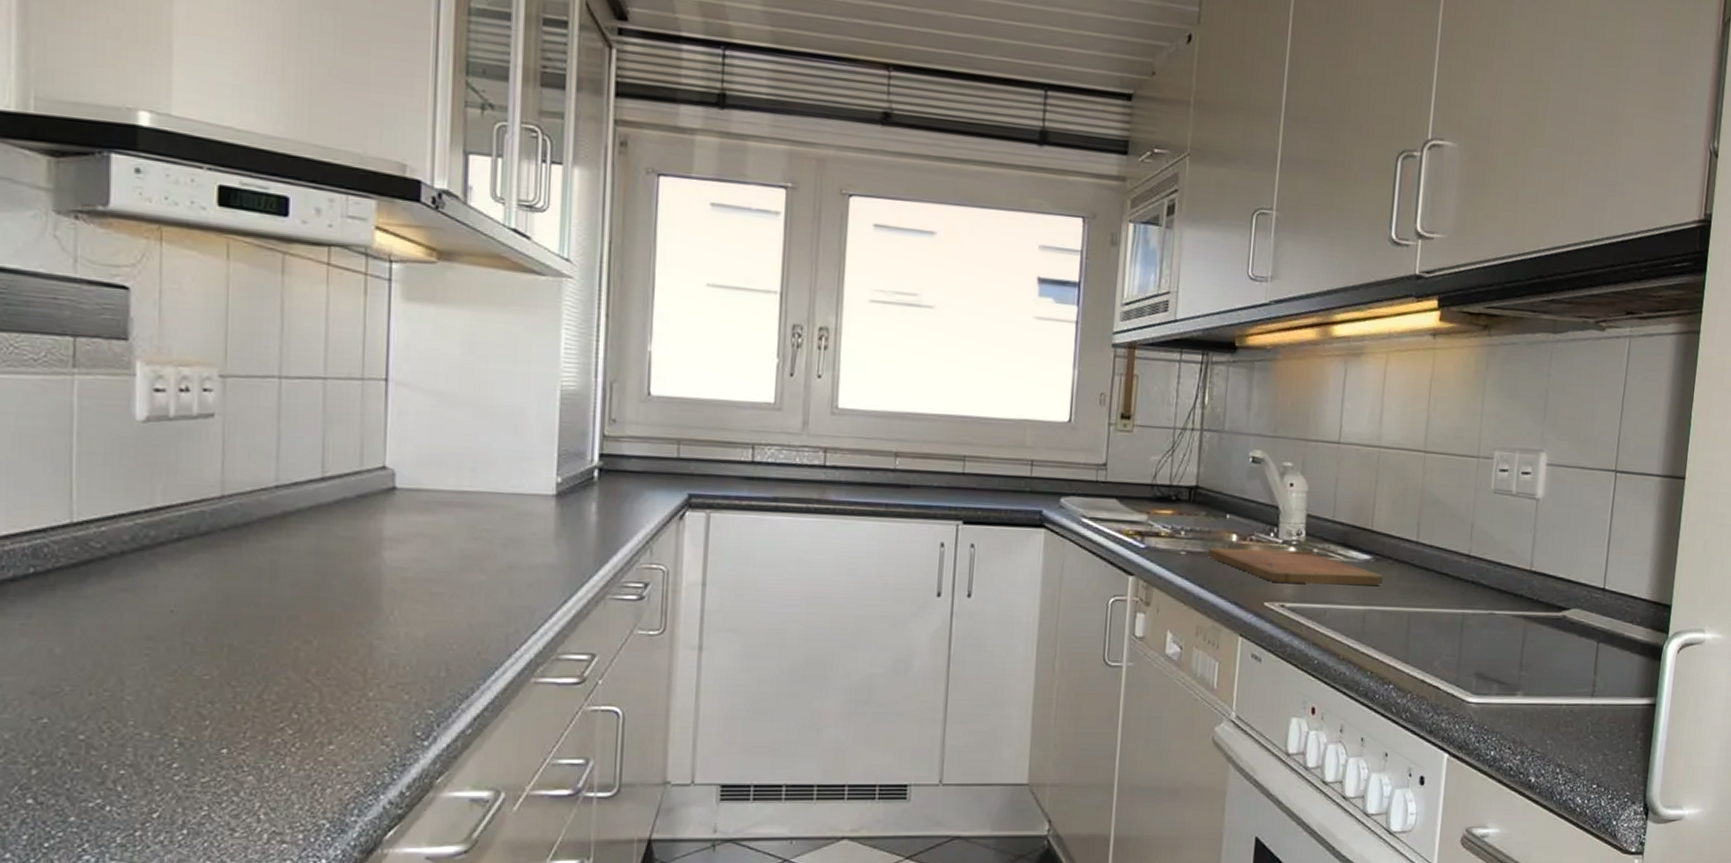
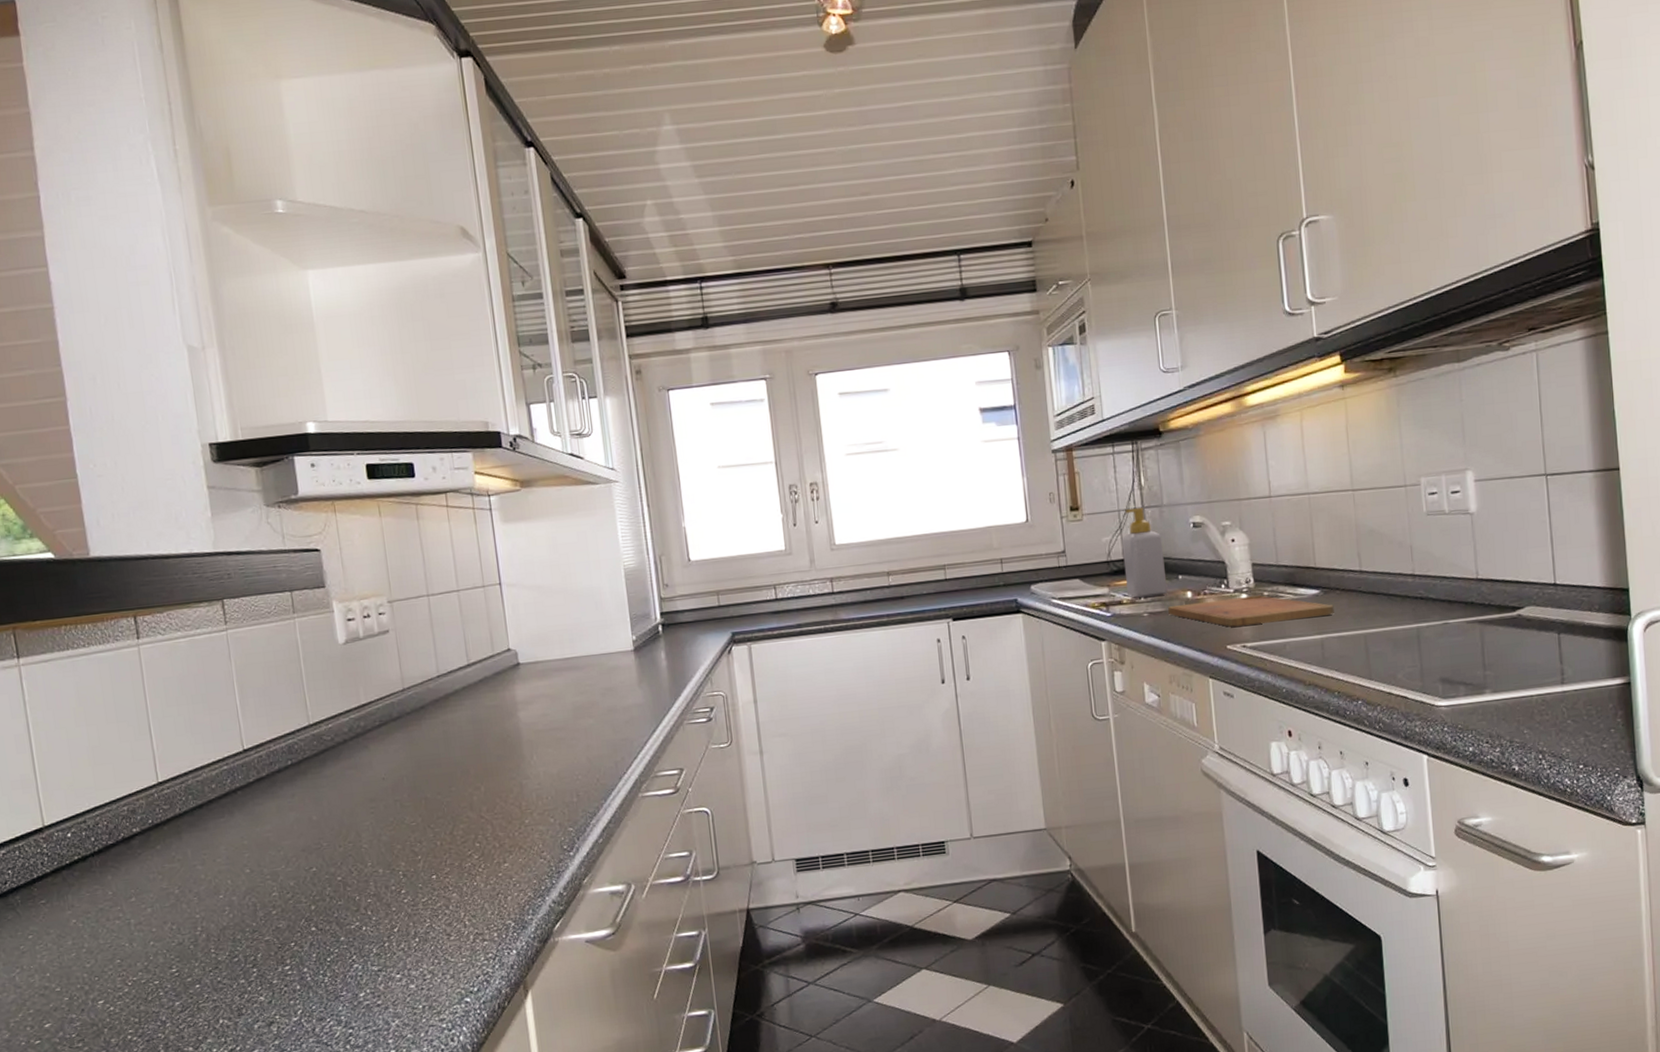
soap bottle: none [1167,428,1216,534] -> present [1121,508,1168,598]

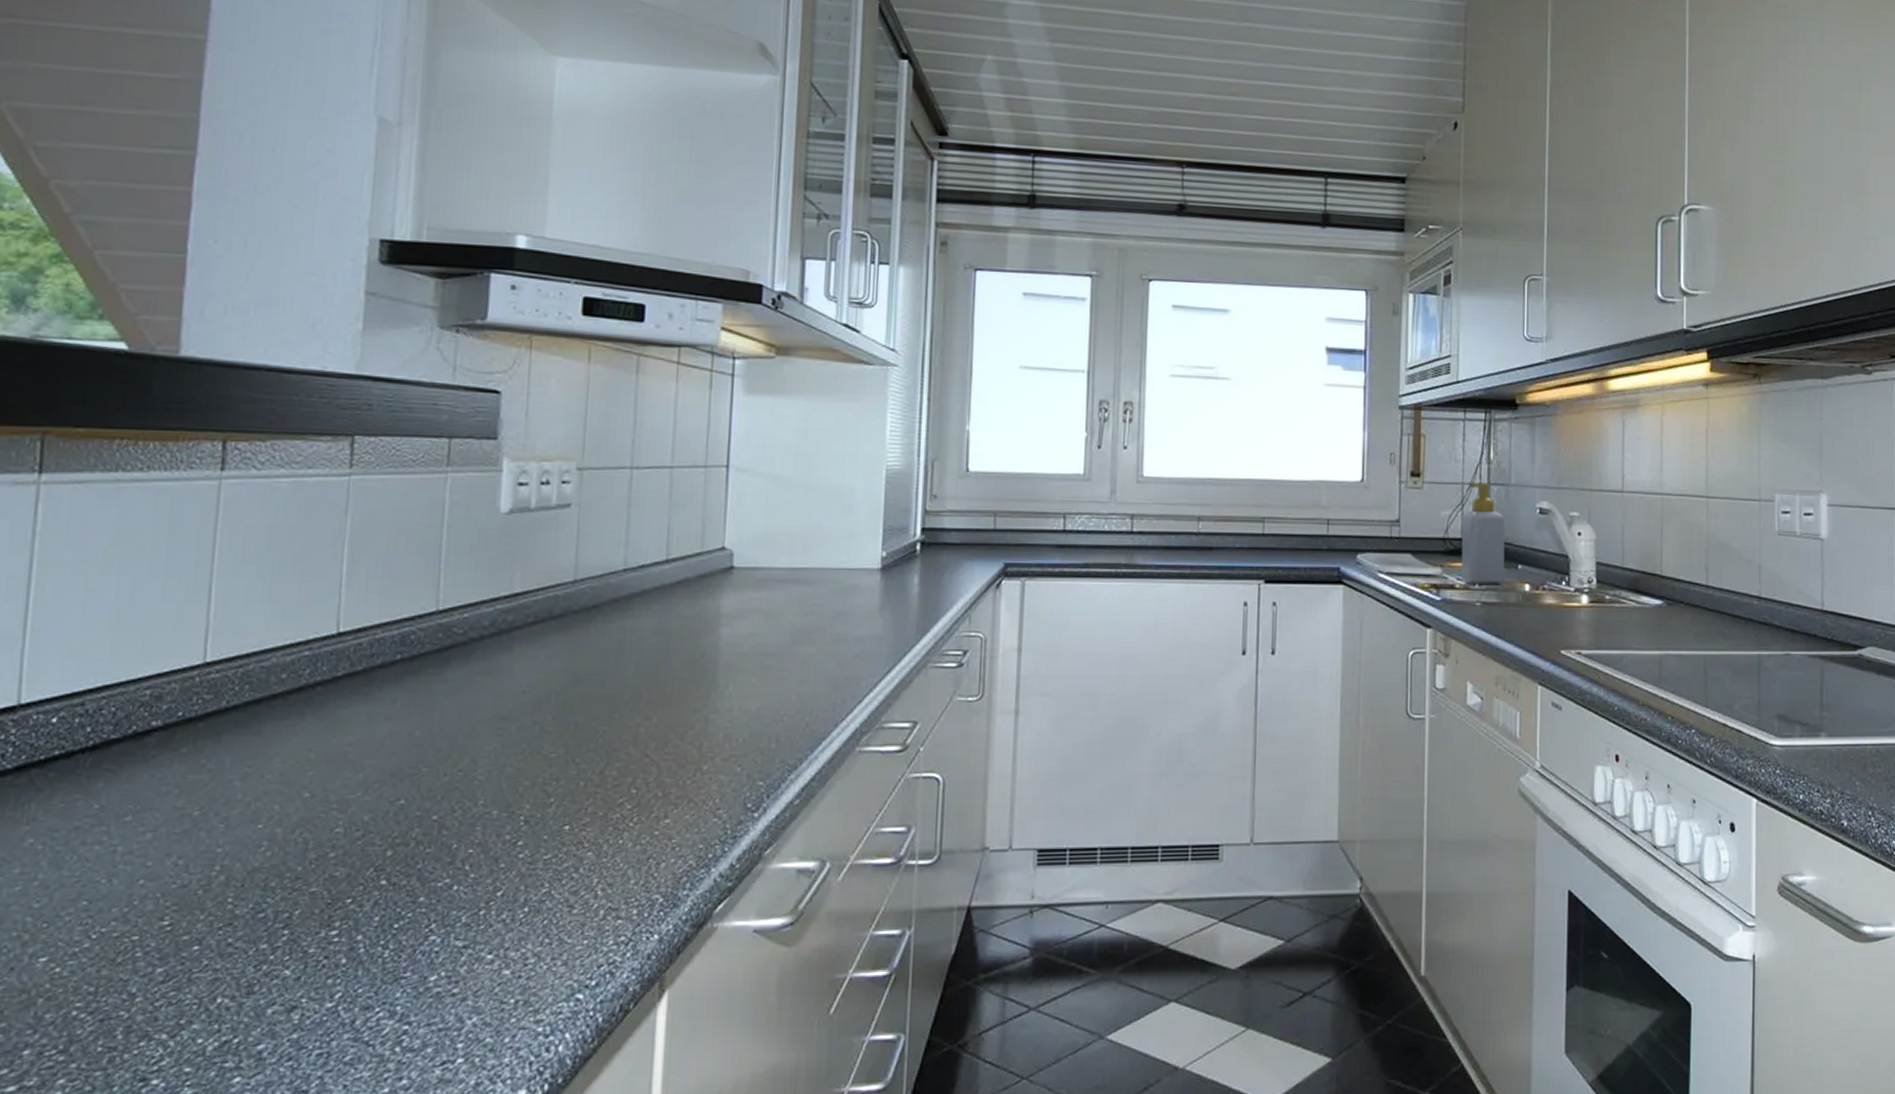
cutting board: present [1168,595,1334,627] -> none [1503,597,1676,631]

